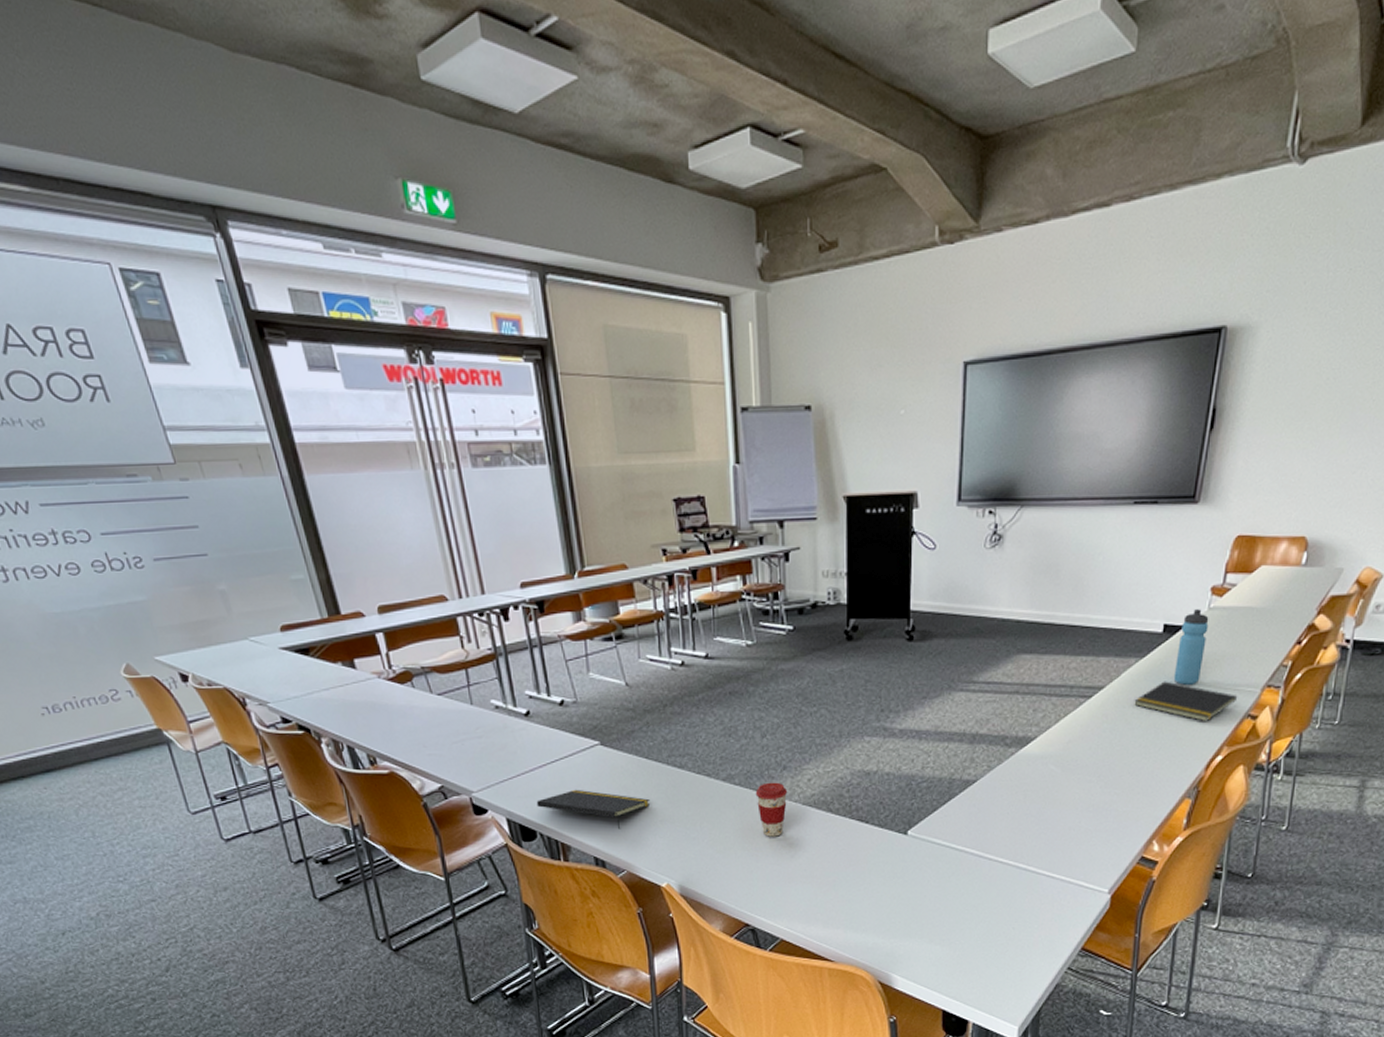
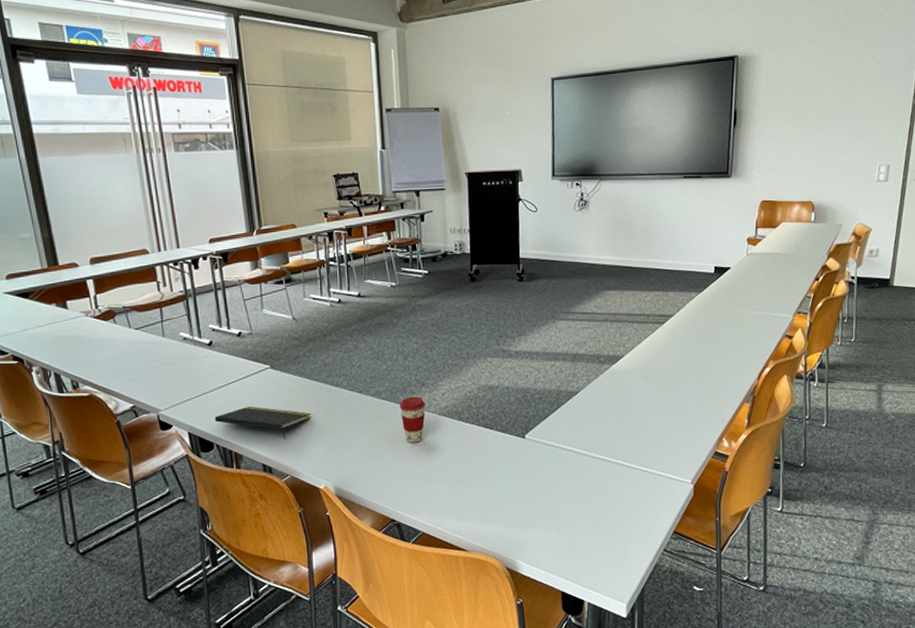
notepad: present [1134,681,1238,721] -> none [697,310,776,341]
water bottle: present [1173,609,1209,685] -> none [726,255,748,313]

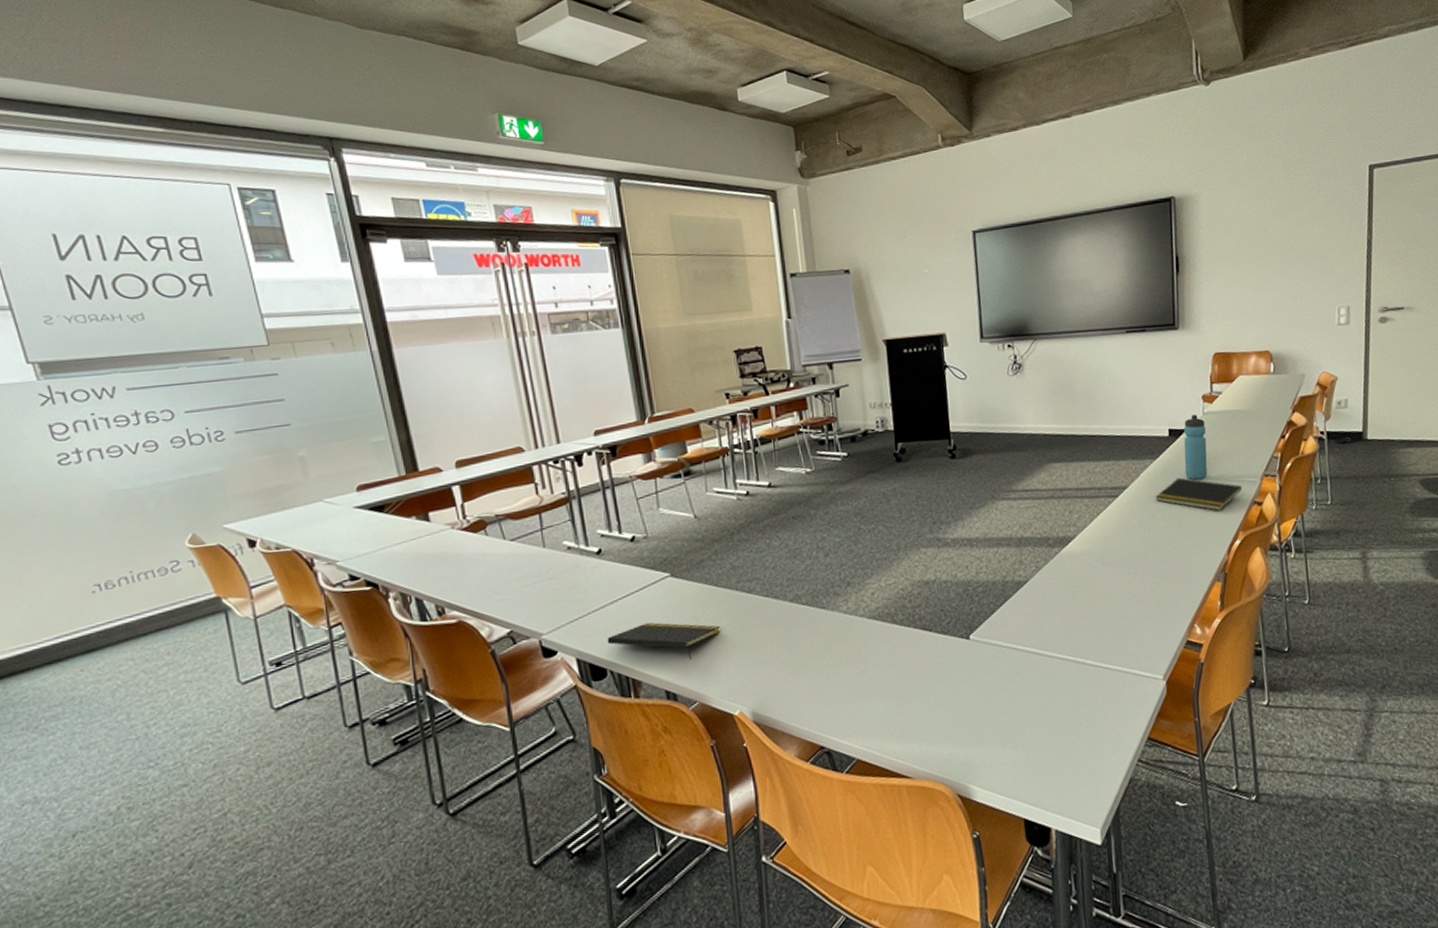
coffee cup: present [399,396,426,443] -> none [822,598,854,654]
notepad: none [697,310,776,341] -> present [1155,477,1243,511]
water bottle: none [726,255,748,313] -> present [1183,414,1208,480]

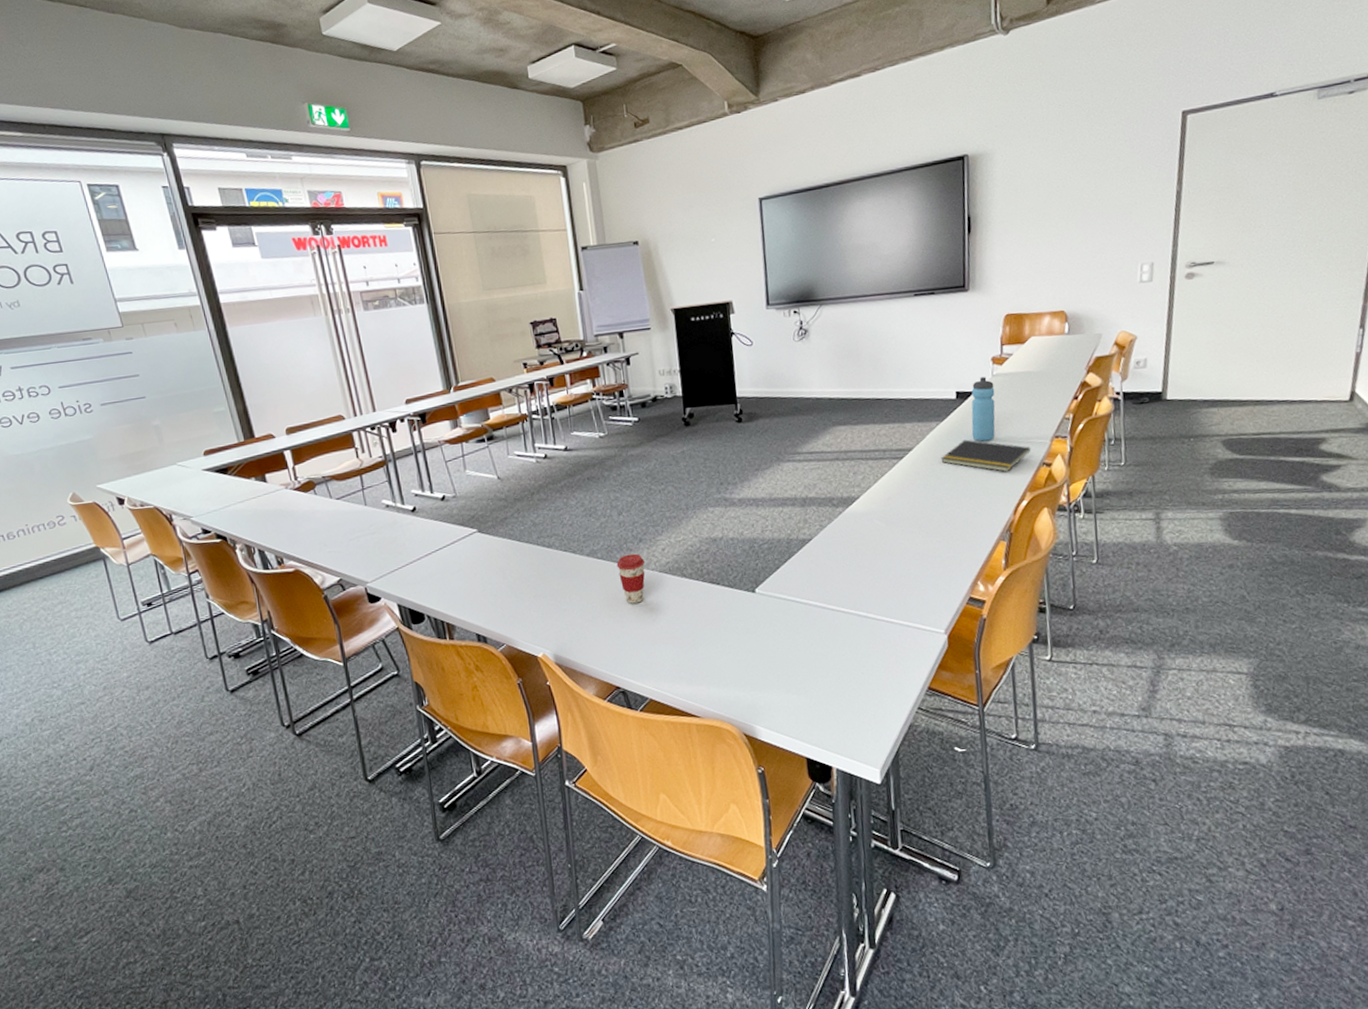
notepad: present [607,622,721,660] -> none [423,573,524,607]
coffee cup: none [822,598,854,654] -> present [616,553,645,604]

